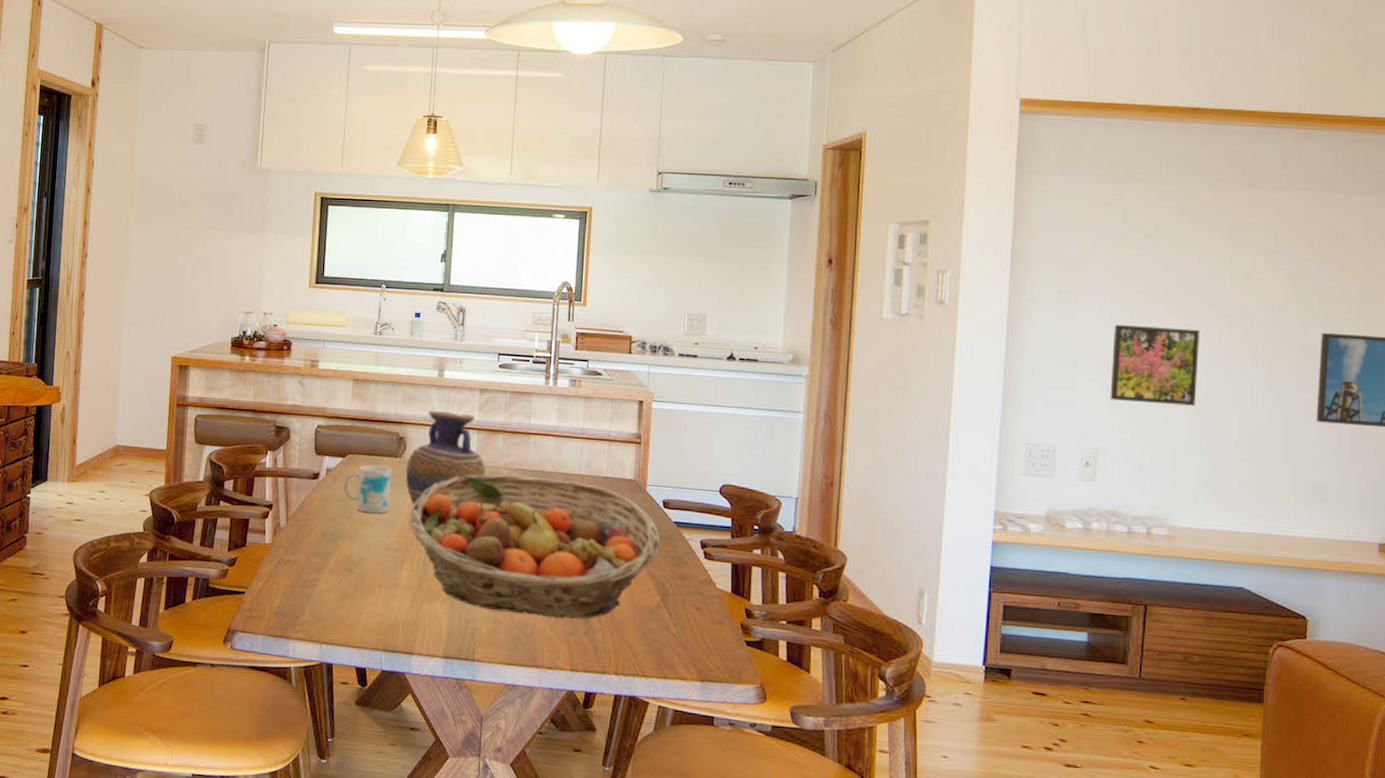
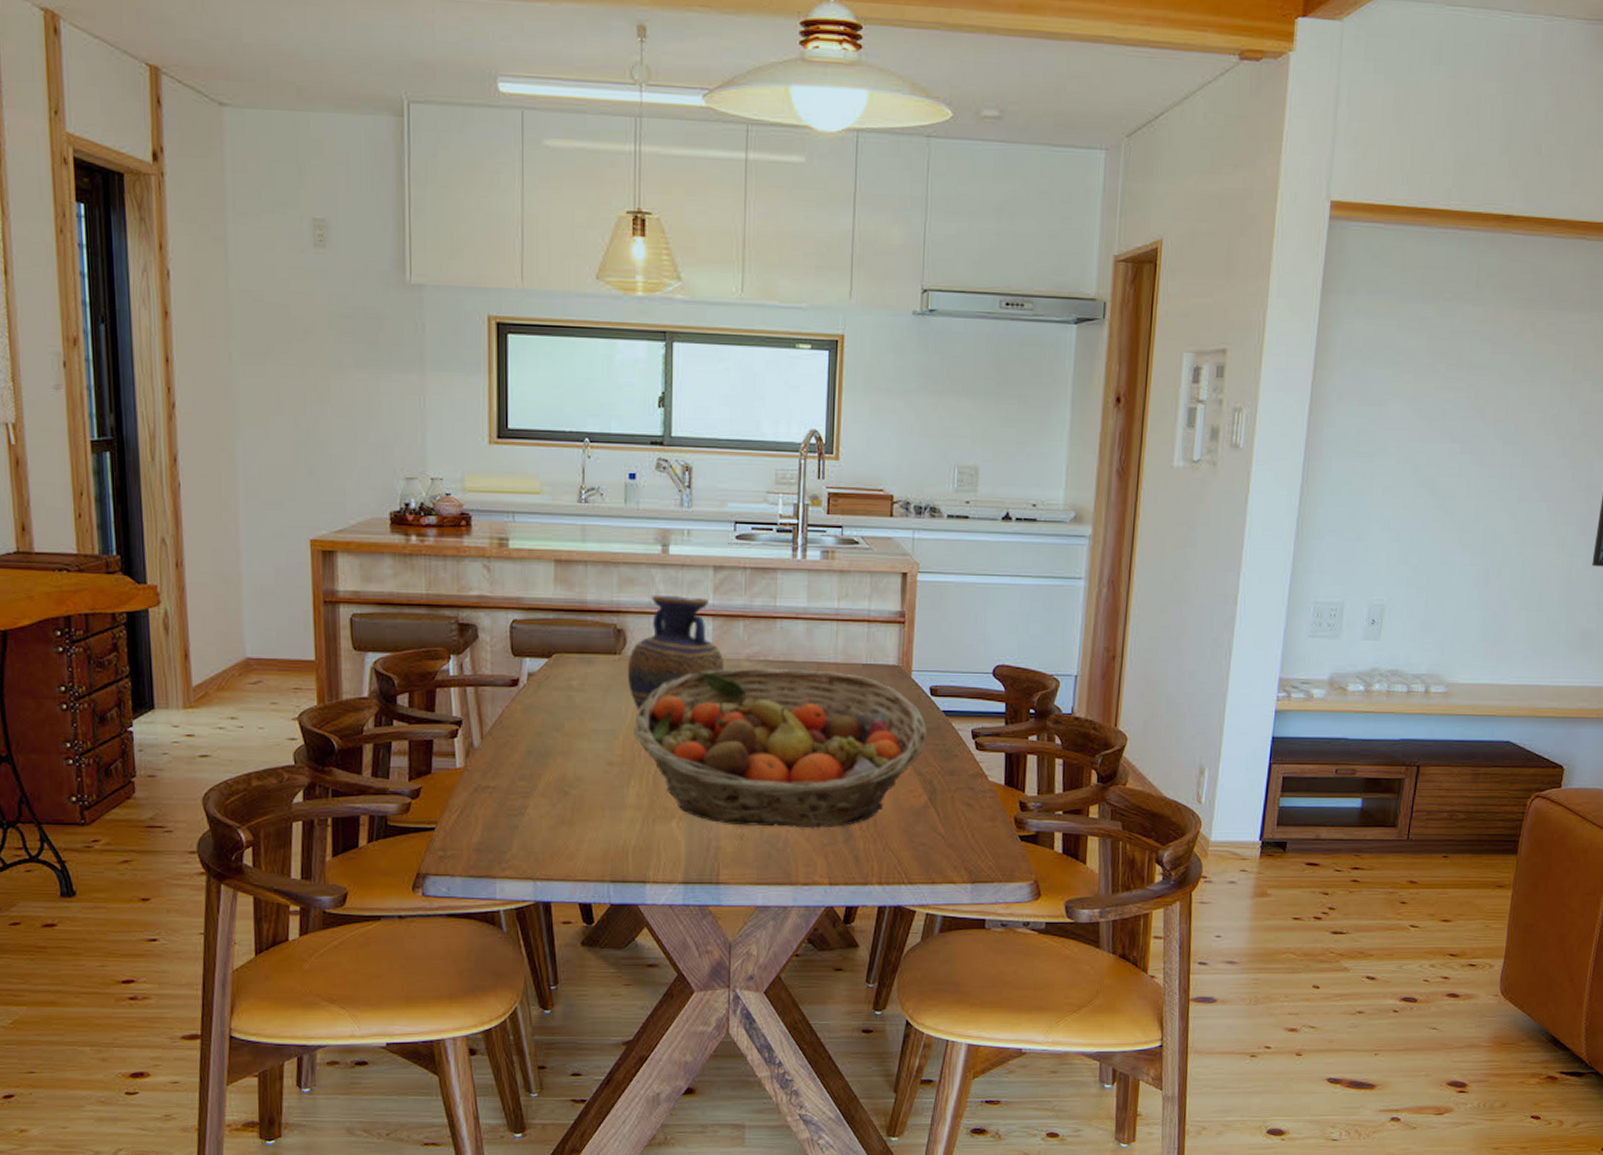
mug: present [344,465,392,514] -> none [551,666,611,723]
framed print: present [1110,325,1199,406] -> none [1400,467,1492,554]

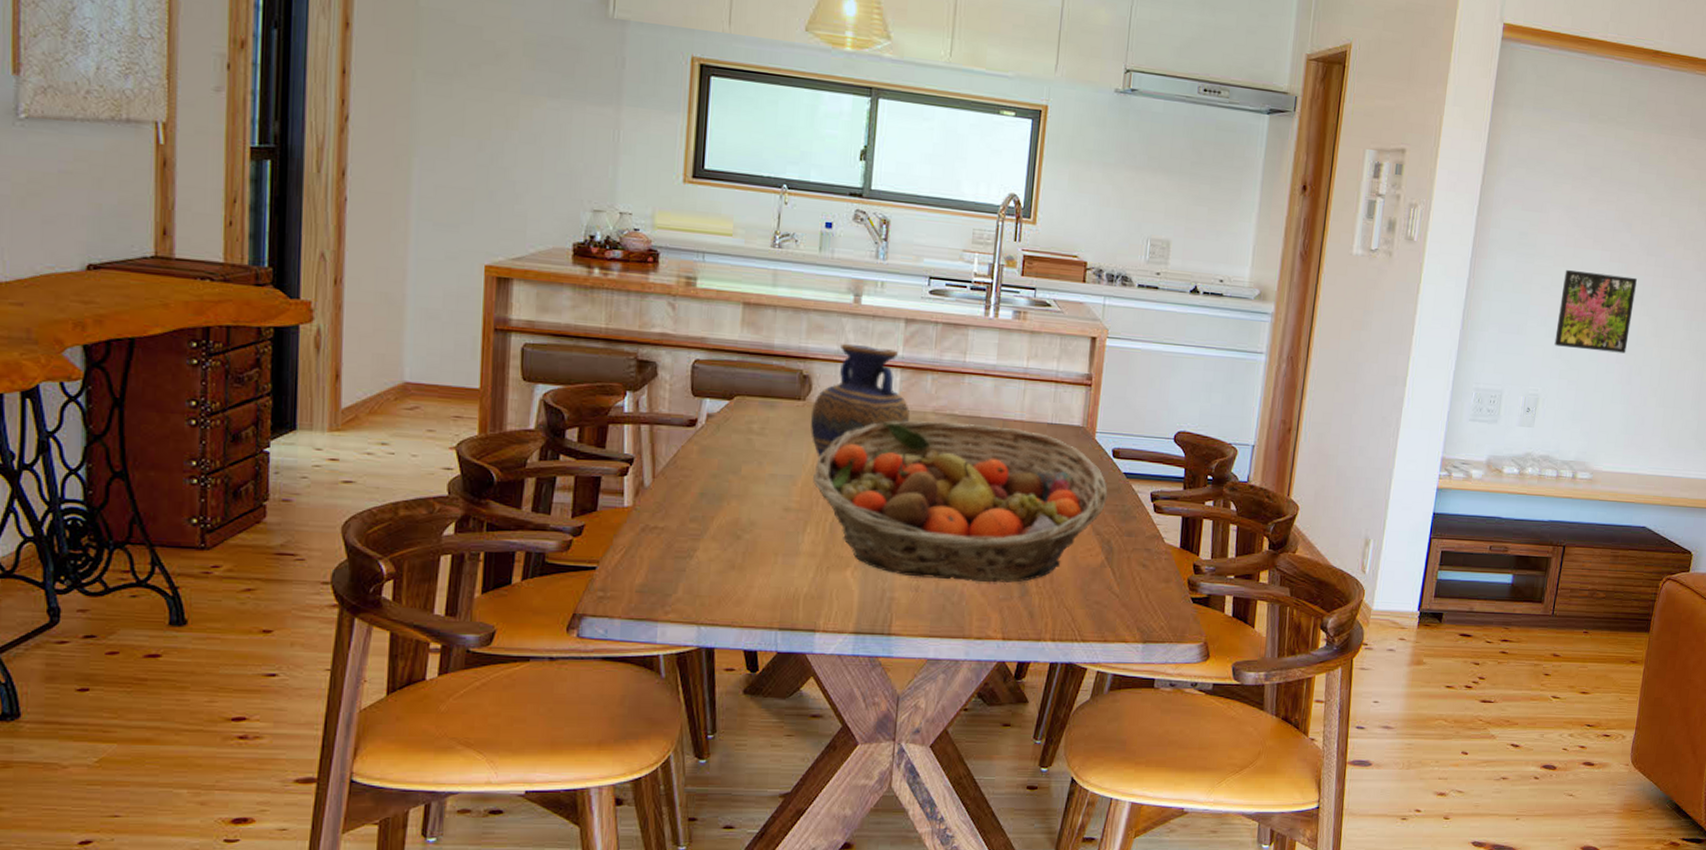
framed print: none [1400,467,1492,554] -> present [1554,270,1637,354]

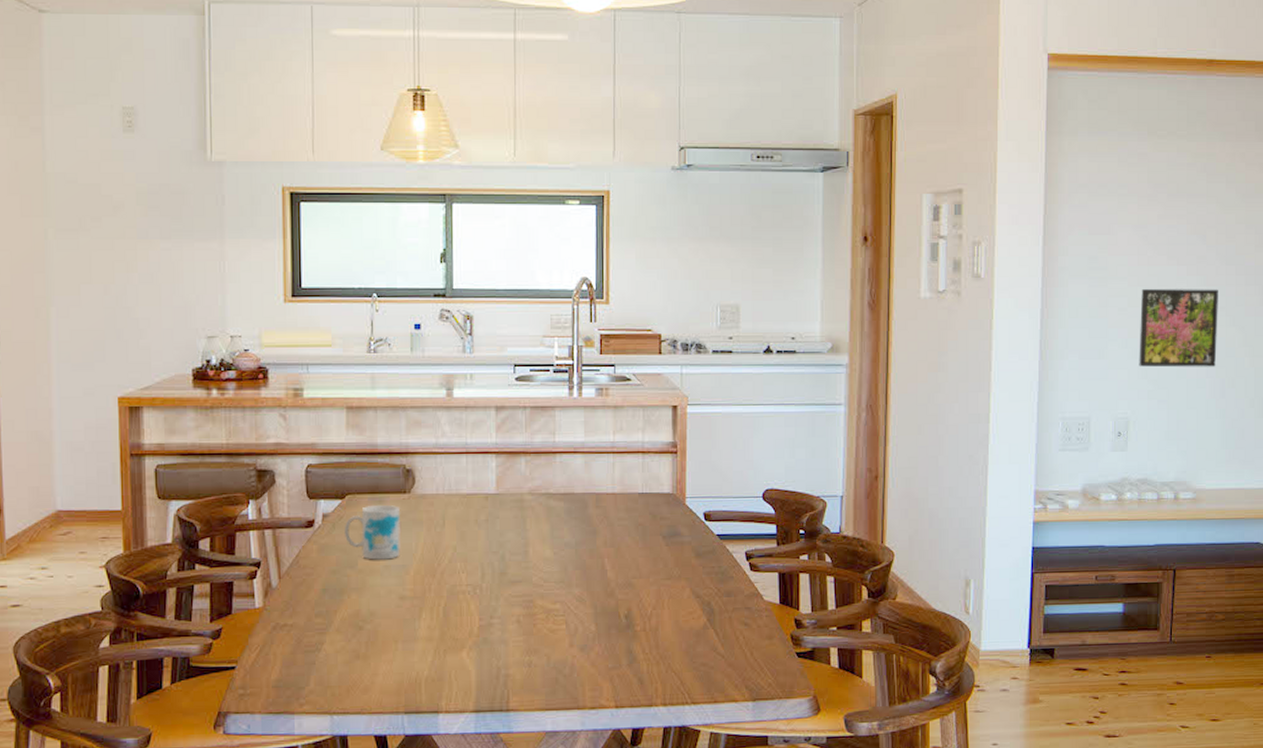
mug: none [730,410,794,468] -> present [345,505,401,560]
vase: present [810,343,911,474] -> none [416,435,509,561]
fruit basket: present [813,420,1108,583] -> none [424,501,704,653]

